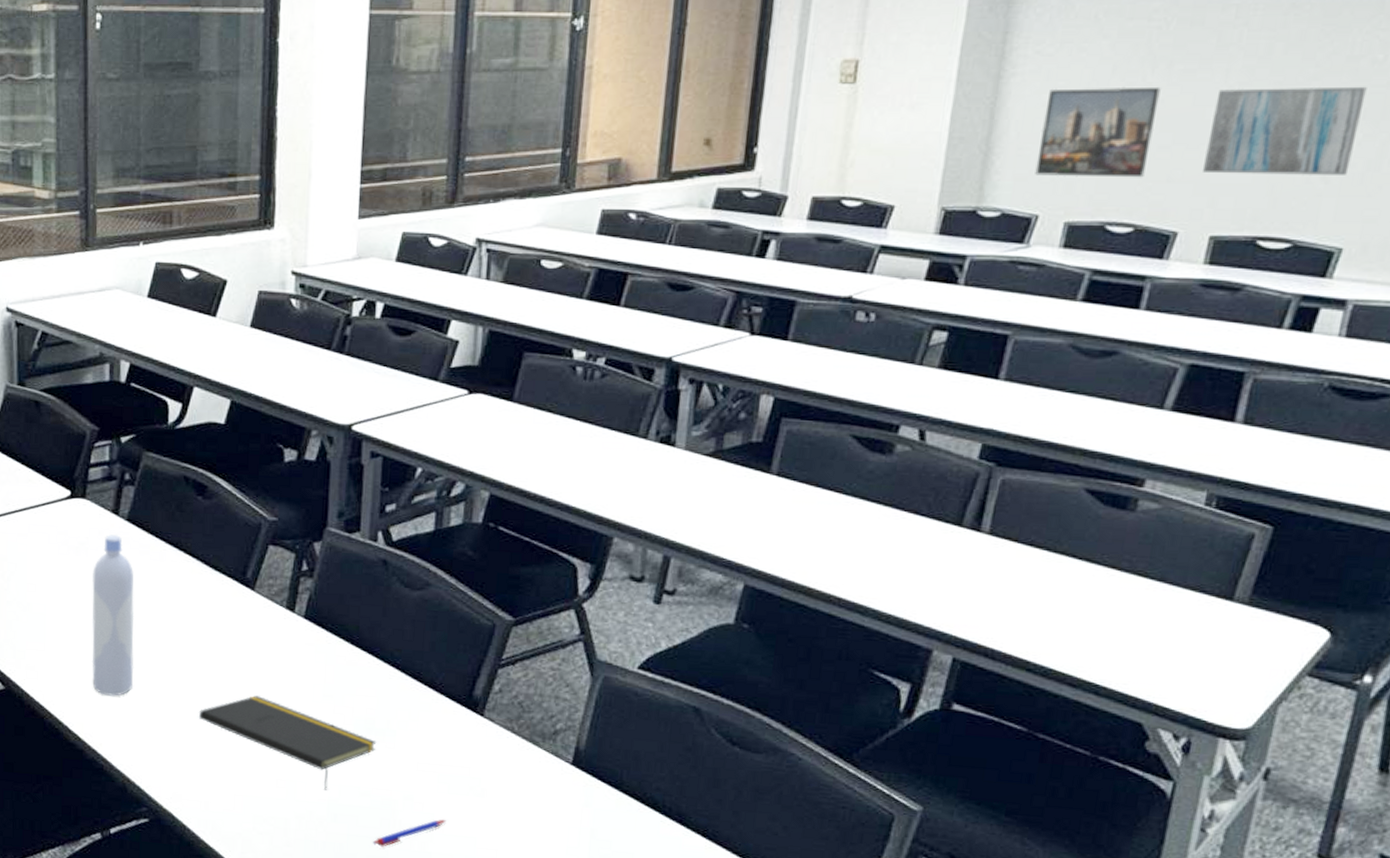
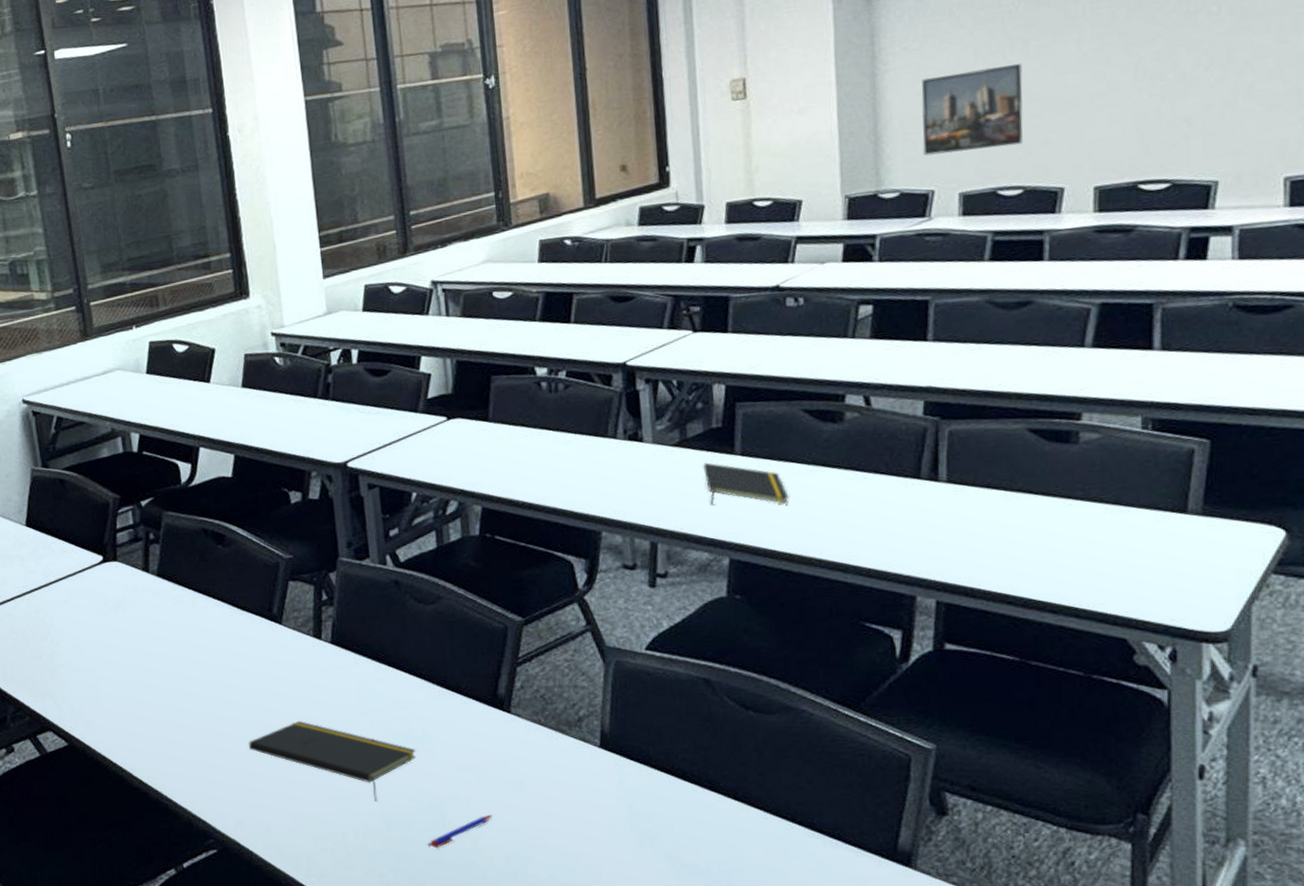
bottle: present [91,535,135,696] -> none [133,590,184,739]
notepad: none [733,478,820,534] -> present [703,462,789,505]
wall art: present [1202,86,1367,175] -> none [1074,36,1209,132]

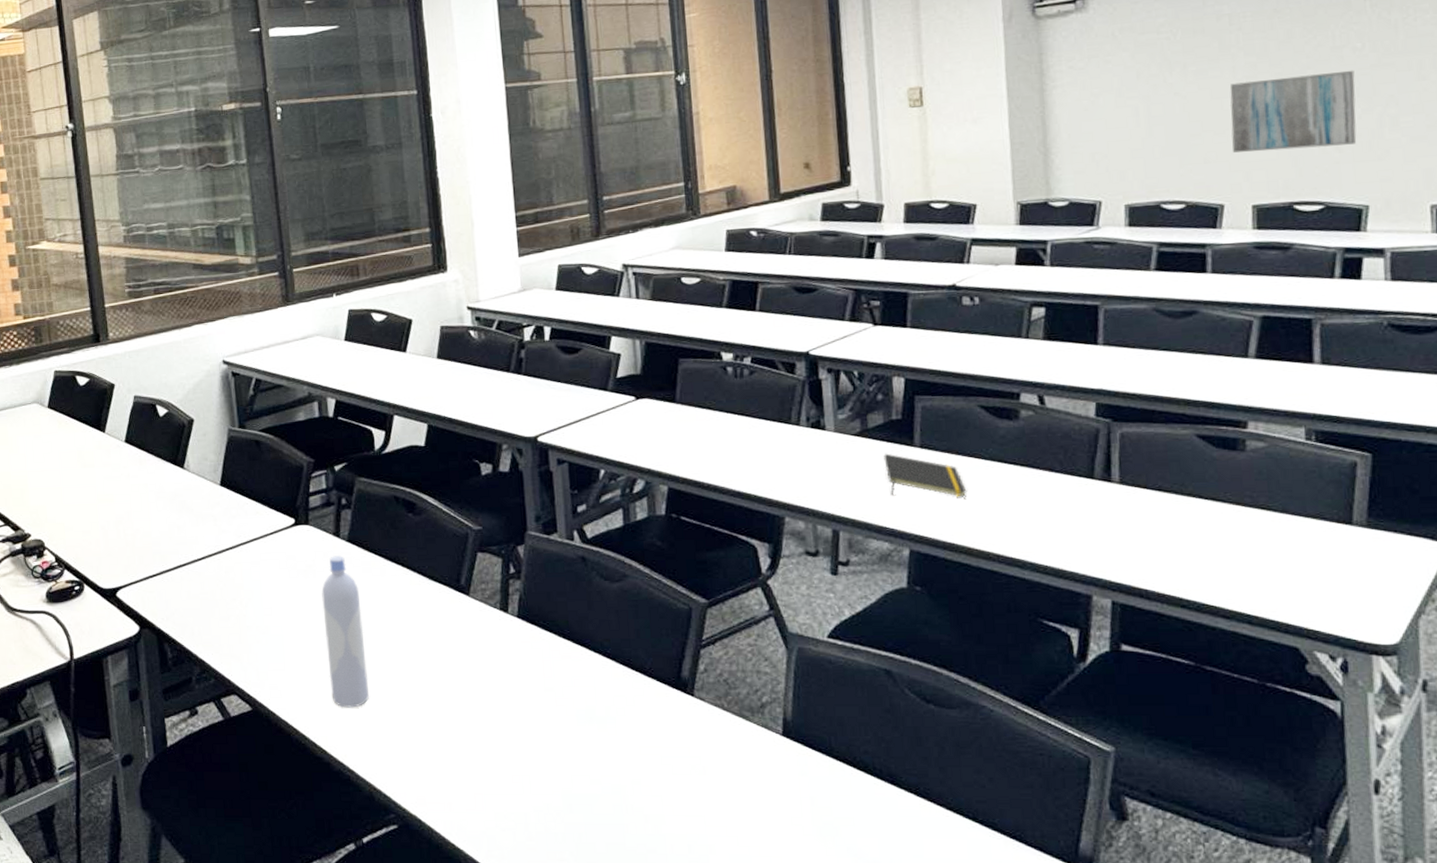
bottle: none [133,590,184,739] -> present [321,556,369,708]
notepad: present [248,721,416,801] -> none [432,695,600,782]
pen: present [428,814,493,848] -> none [609,800,675,833]
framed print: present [921,63,1023,156] -> none [1087,86,1184,168]
wall art: none [1074,36,1209,132] -> present [1229,70,1357,153]

